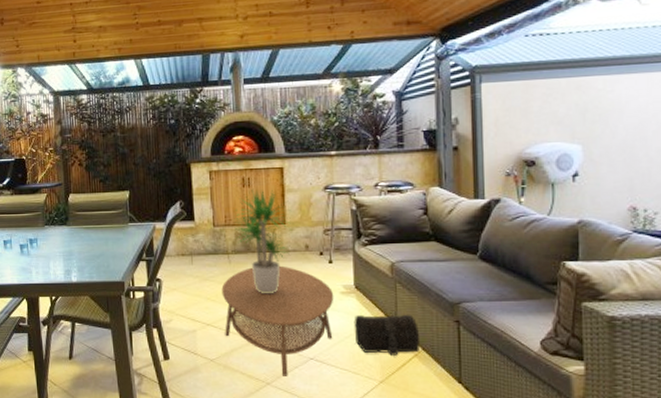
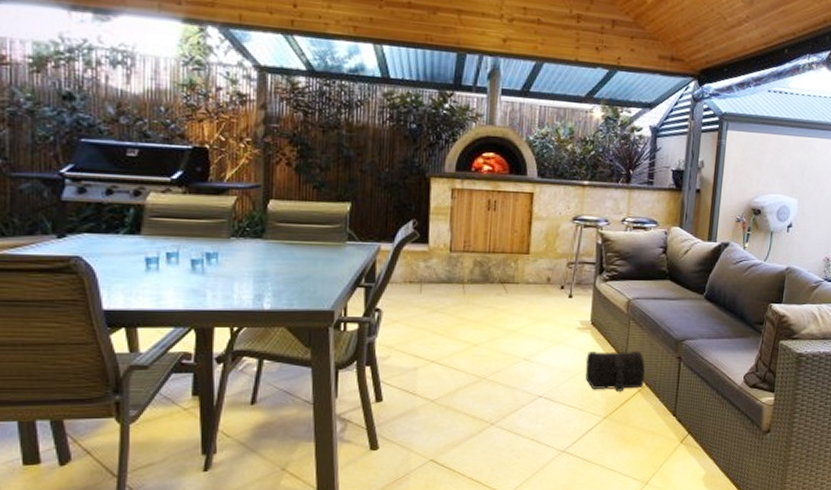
coffee table: present [221,265,334,376] -> none [450,298,570,416]
potted plant: present [231,188,294,294] -> none [471,213,538,329]

